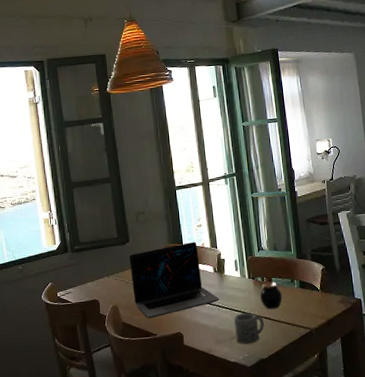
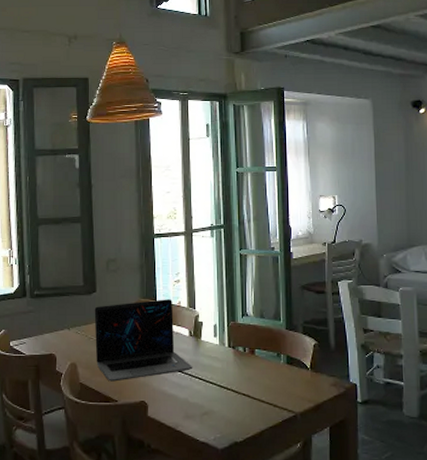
mug: present [233,312,264,345] -> none [207,385,242,423]
jar: present [260,281,283,310] -> none [240,353,266,386]

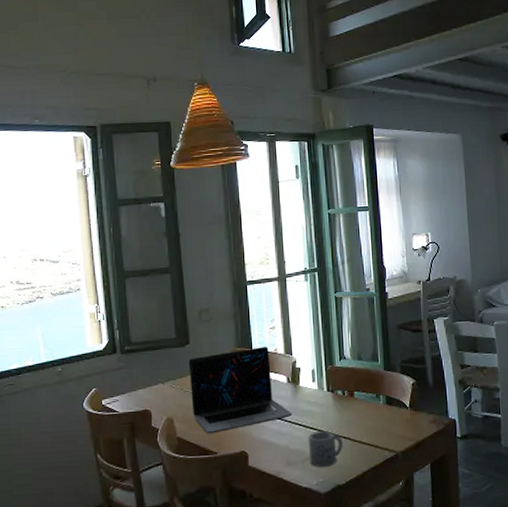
mug: none [207,385,242,423] -> present [307,430,343,468]

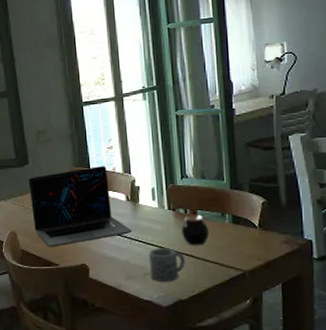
jar: none [339,396,366,428] -> present [181,214,210,246]

